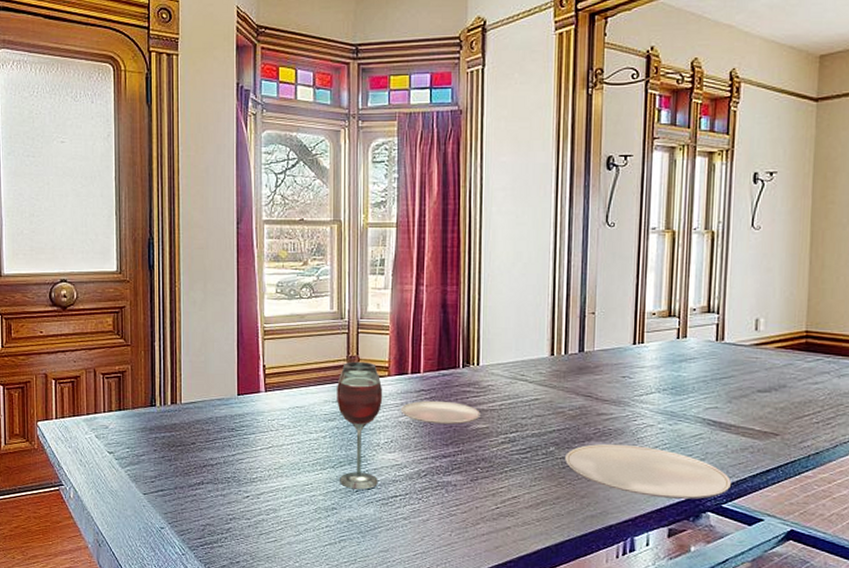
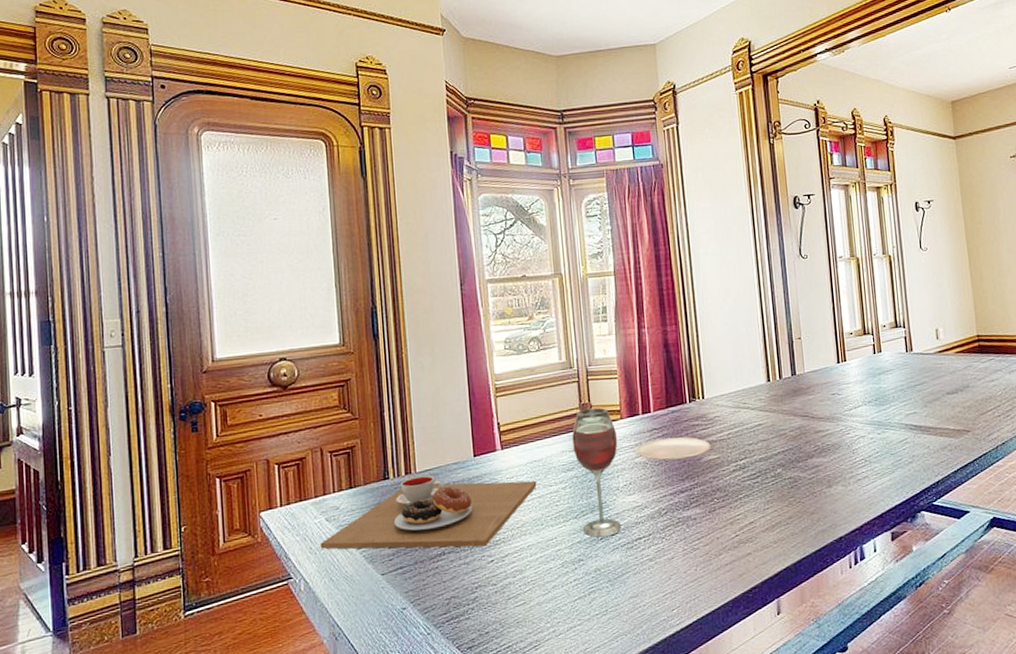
place setting: none [89,406,297,482] -> present [320,475,537,550]
plate: present [565,443,732,499] -> none [792,457,938,504]

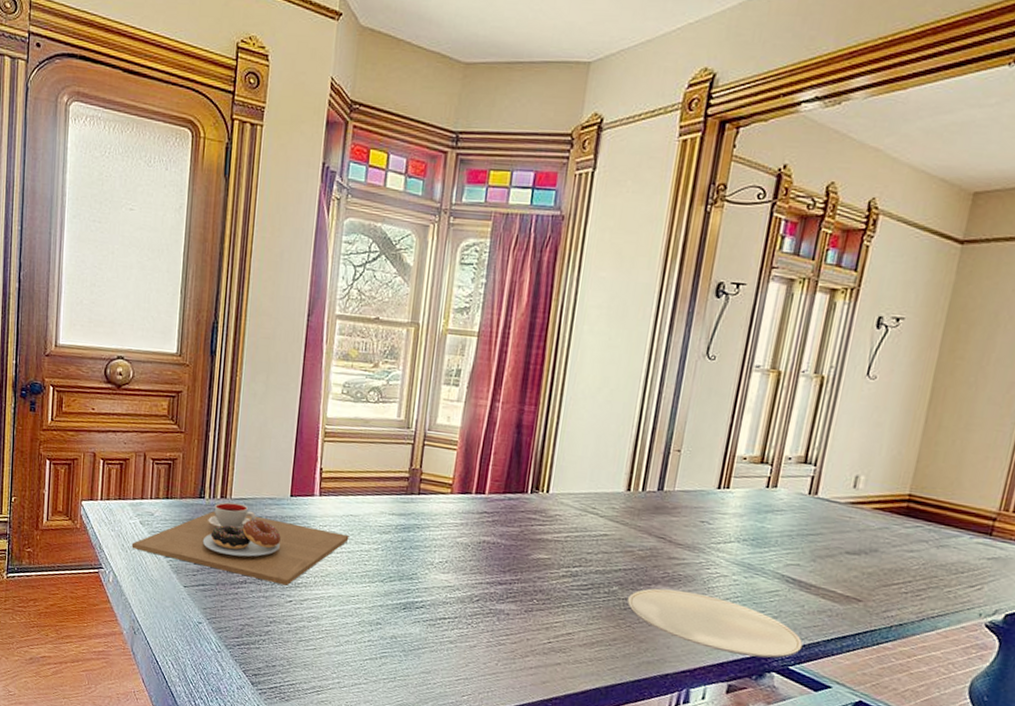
wineglass: present [572,407,621,538] -> none [387,474,444,608]
plate: present [635,437,711,461] -> none [459,523,544,552]
plate: none [792,457,938,504] -> present [627,588,803,658]

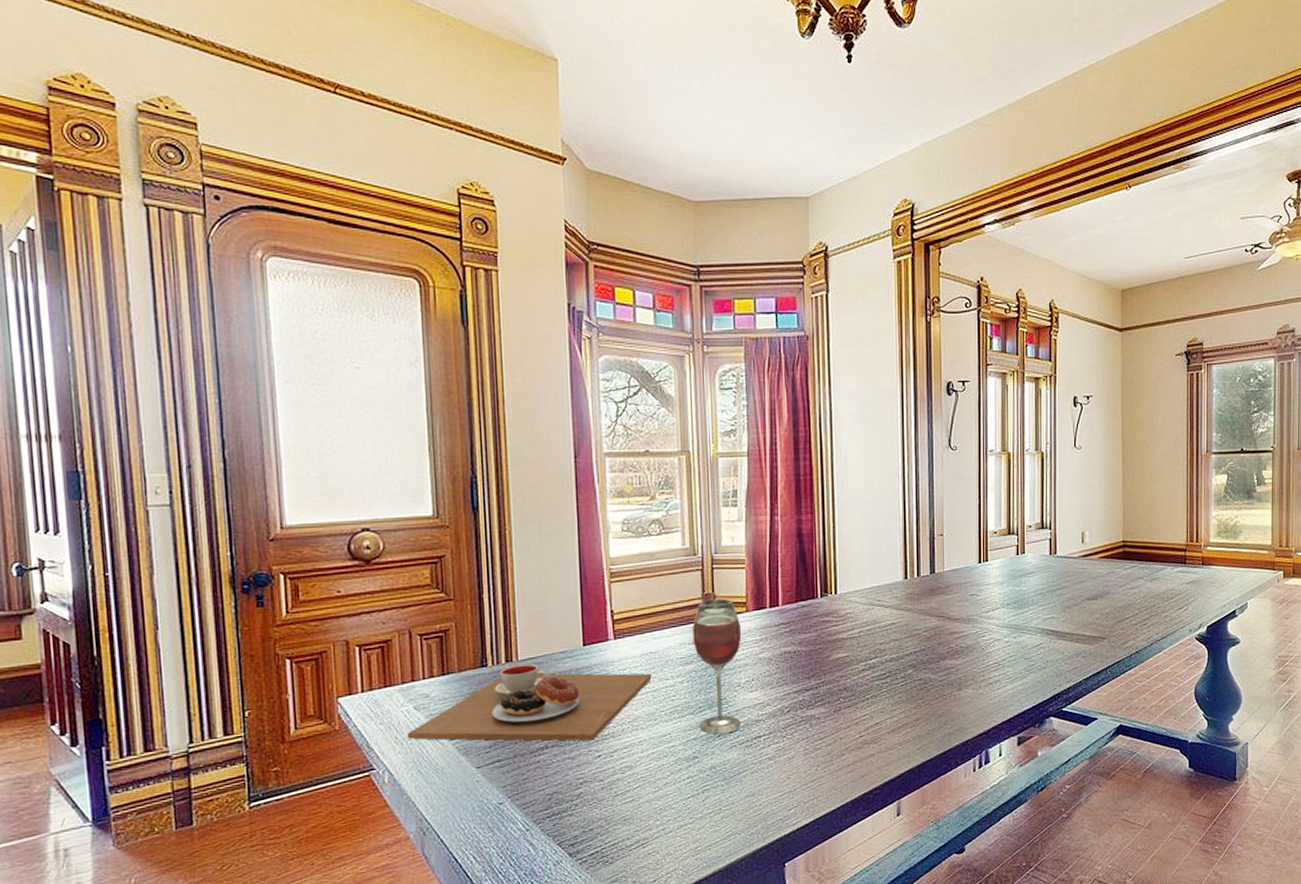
wineglass: none [387,474,444,608] -> present [693,598,742,735]
plate: present [627,588,803,658] -> none [923,660,1070,709]

